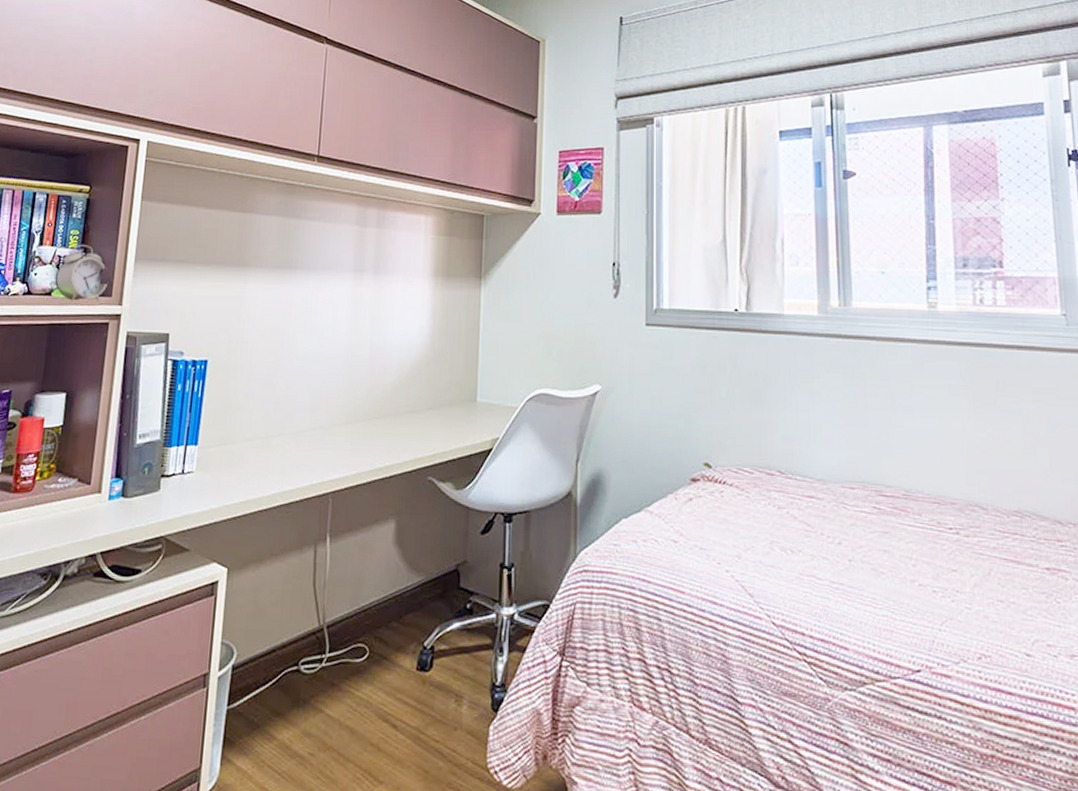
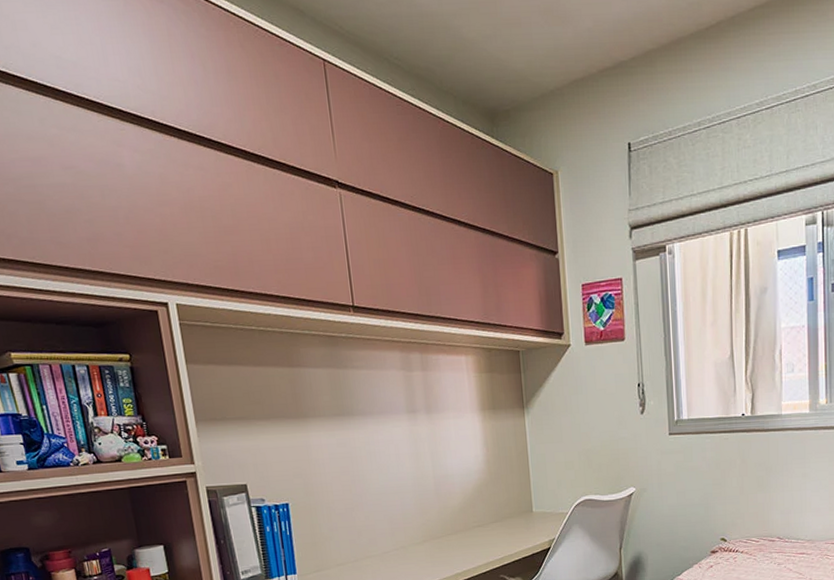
alarm clock: present [55,245,109,301] -> none [120,412,175,465]

